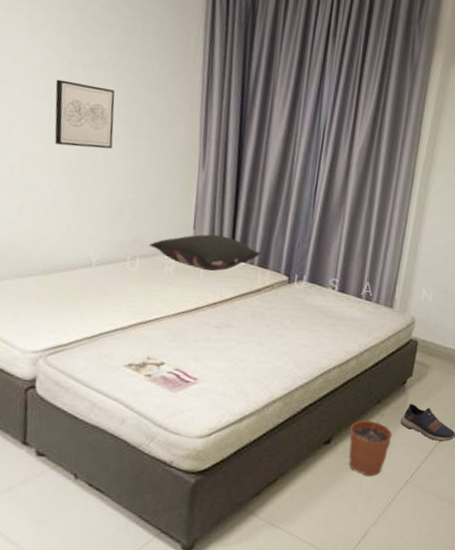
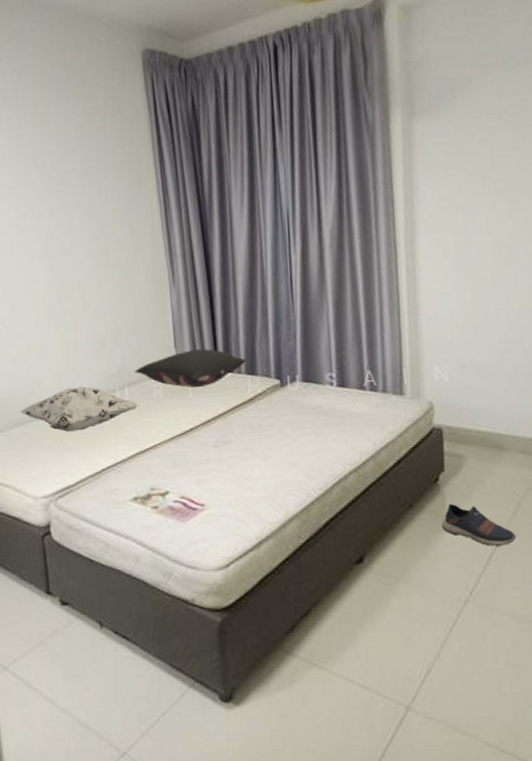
decorative pillow: none [17,249,148,294] -> present [19,386,139,432]
wall art: present [54,79,115,149] -> none [29,229,86,291]
plant pot: present [349,413,392,476] -> none [383,520,436,598]

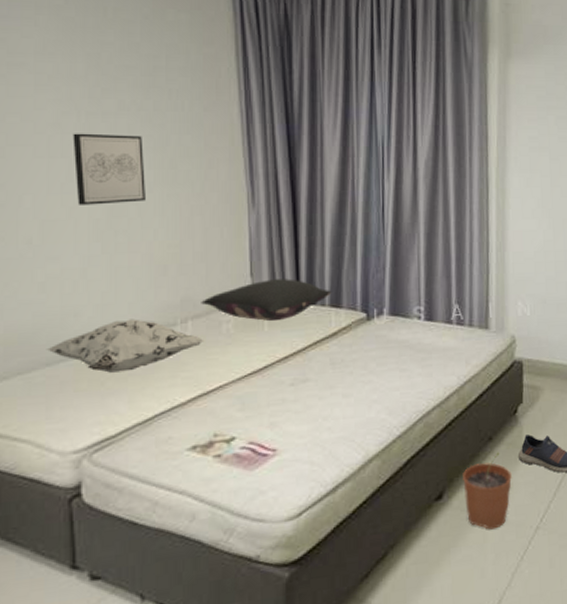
wall art: none [29,229,86,291] -> present [73,133,145,205]
plant pot: none [383,520,436,598] -> present [463,452,512,530]

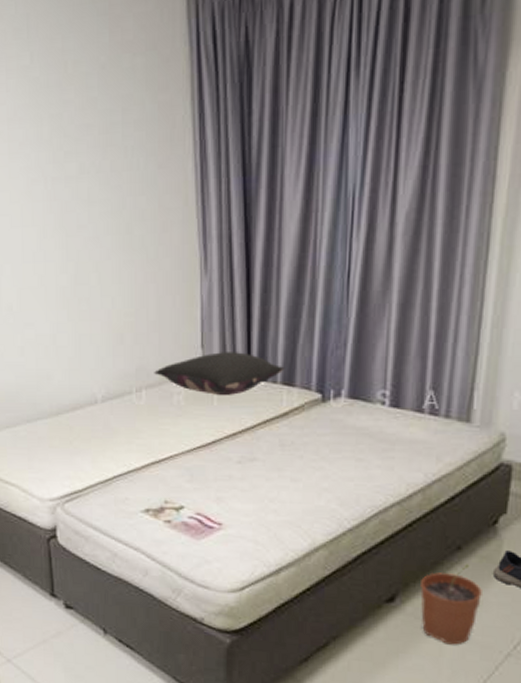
decorative pillow: present [46,319,205,373] -> none [26,385,157,434]
wall art: present [73,133,145,205] -> none [41,199,104,273]

